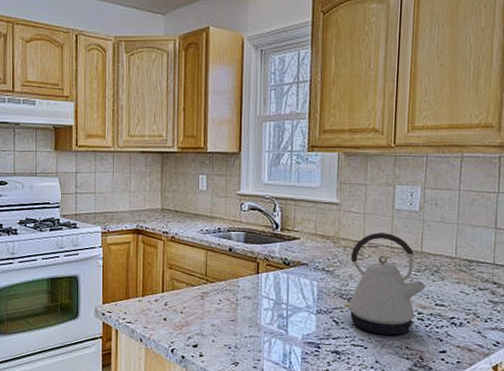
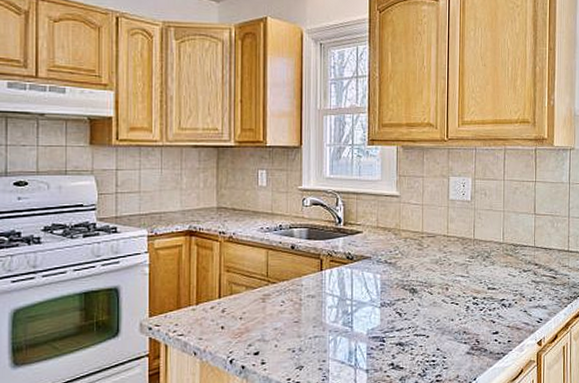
kettle: present [344,233,427,335] -> none [407,223,480,322]

